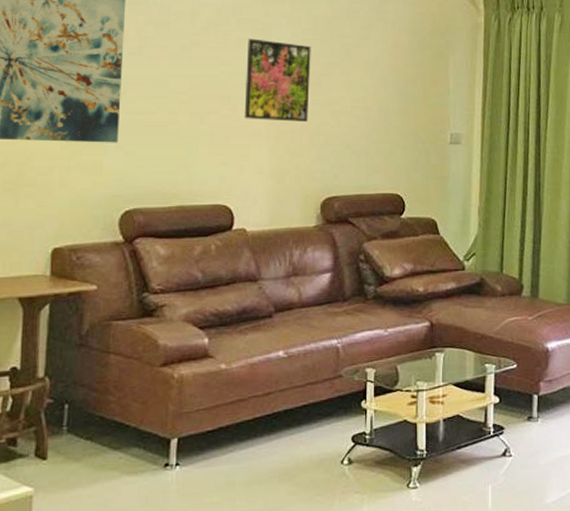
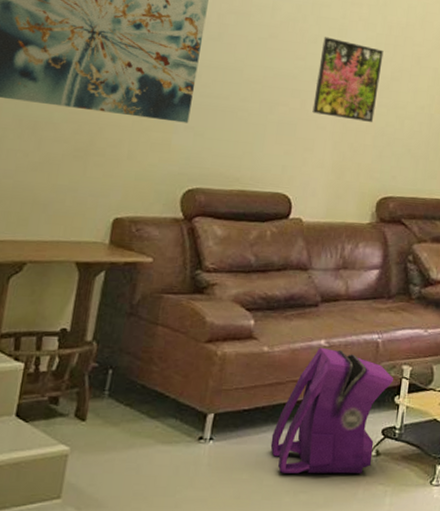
backpack: none [239,358,357,492] -> present [270,347,393,474]

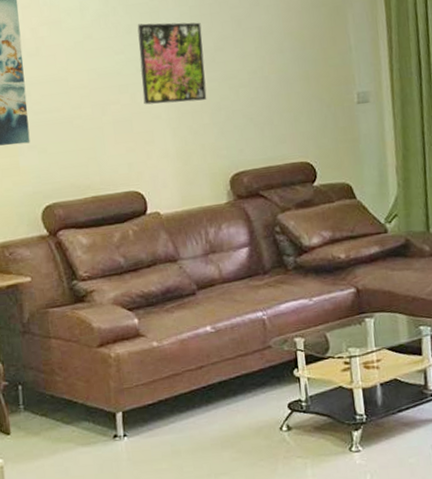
backpack: present [270,347,393,474] -> none [180,333,288,459]

